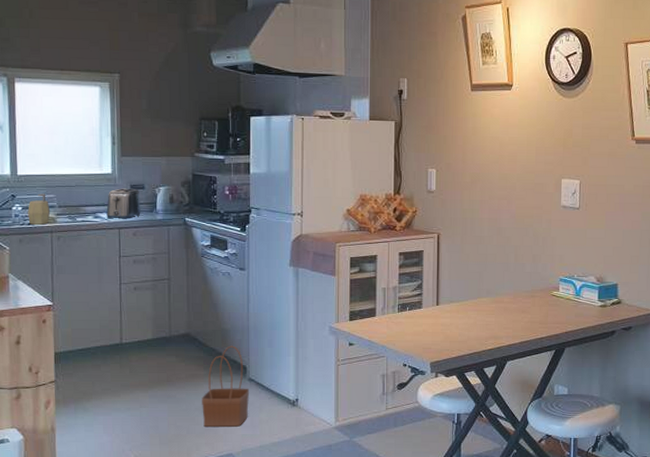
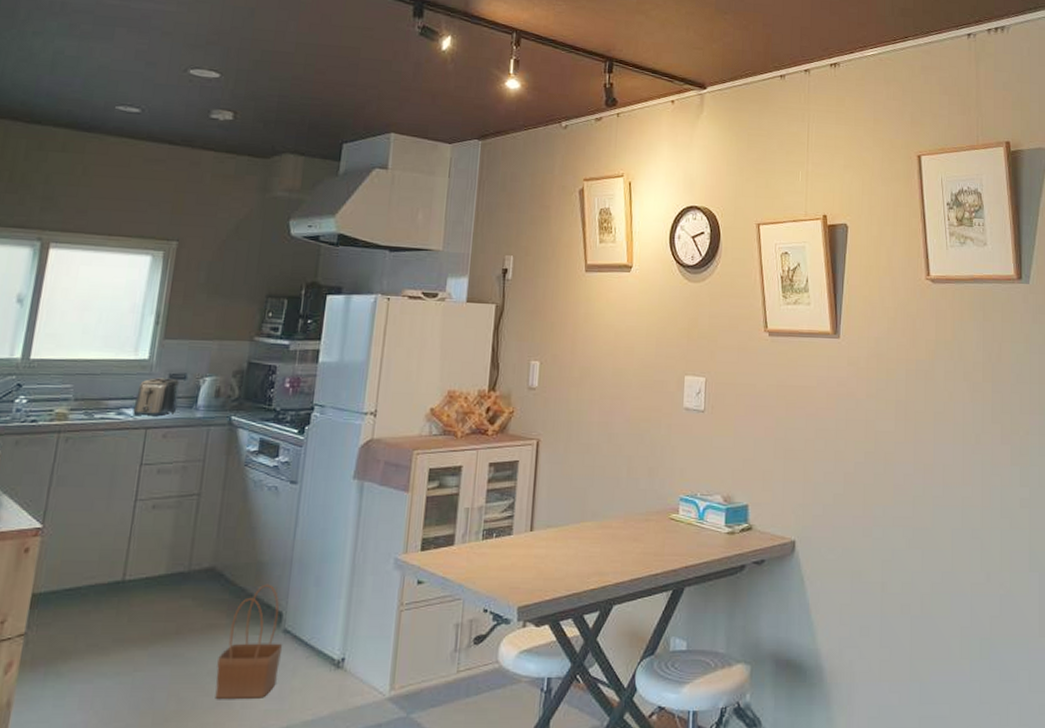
soap dispenser: present [28,193,51,226] -> none [32,383,64,424]

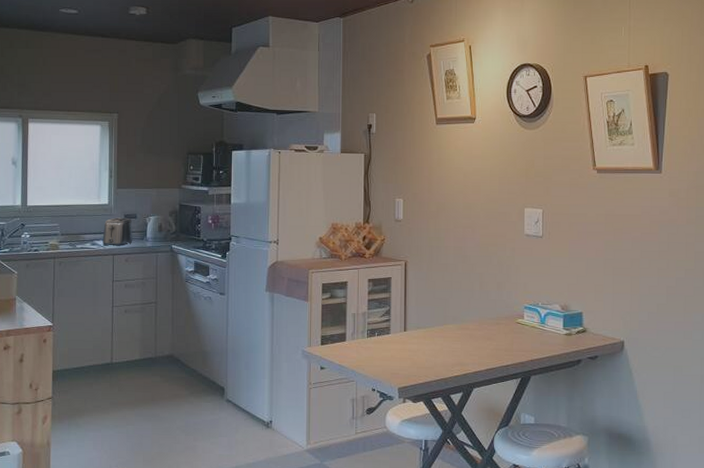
basket: present [215,584,283,700] -> none [183,367,227,447]

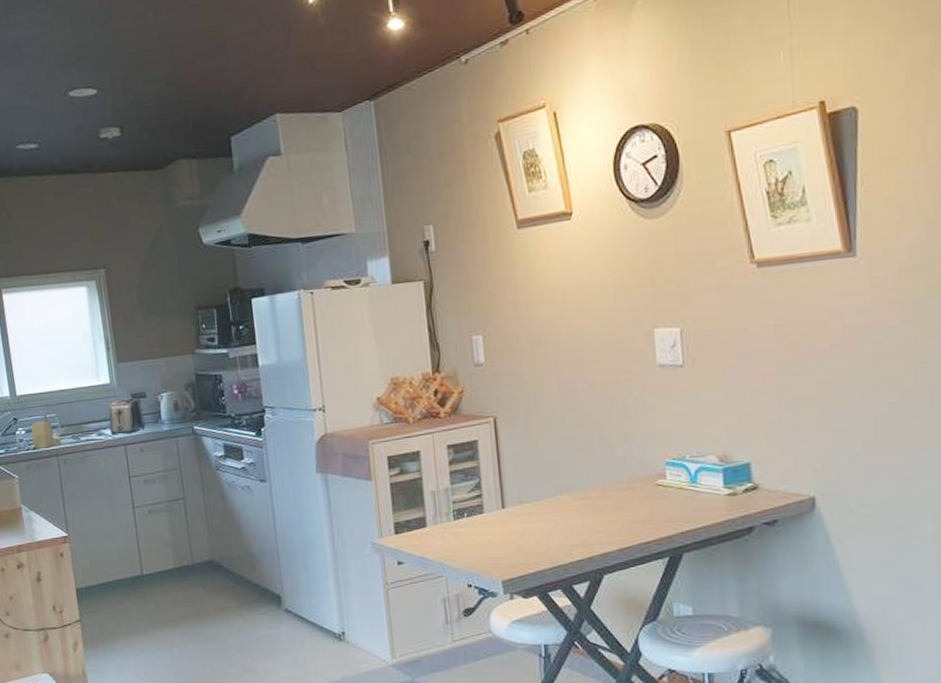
soap dispenser: none [35,222,54,252] -> present [31,413,54,450]

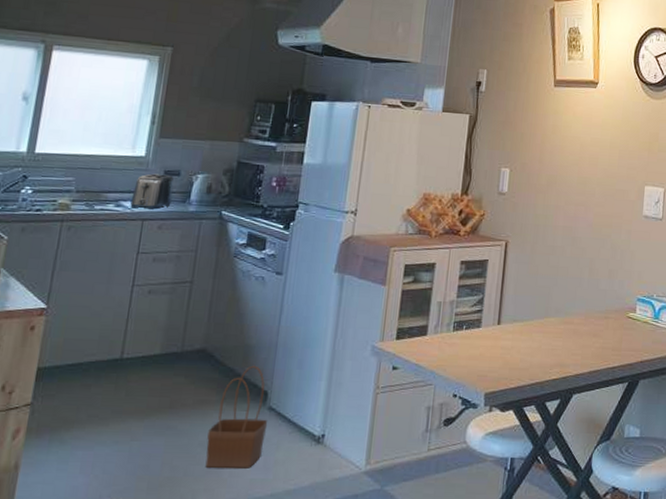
soap dispenser: present [31,413,54,450] -> none [37,175,66,213]
basket: none [235,571,289,668] -> present [205,365,268,469]

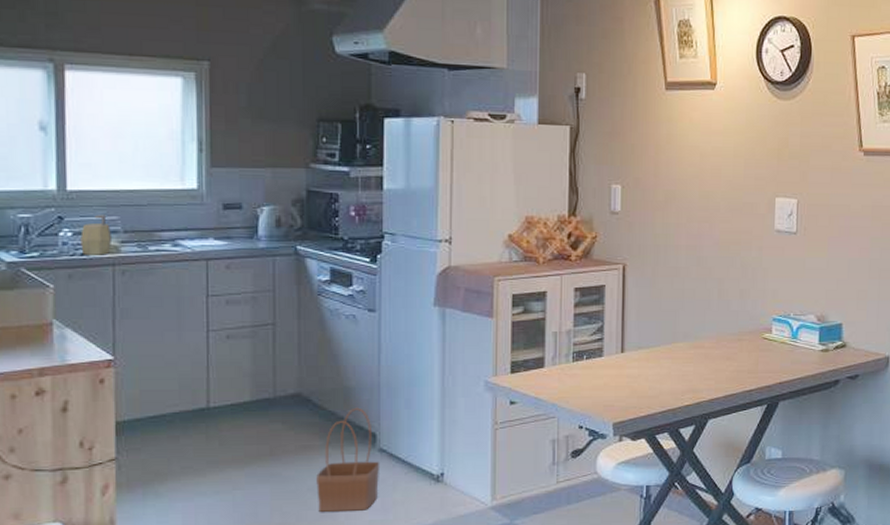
soap dispenser: none [37,175,66,213] -> present [80,215,113,257]
toaster: present [130,173,174,210] -> none [189,208,237,248]

